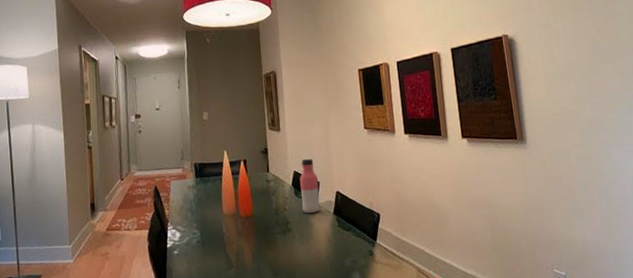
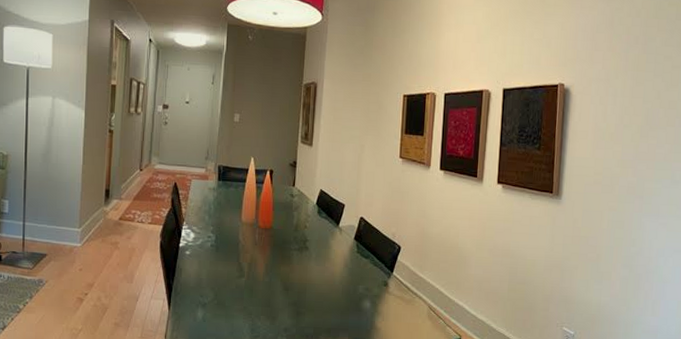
water bottle: present [299,159,320,214] -> none [323,179,344,235]

